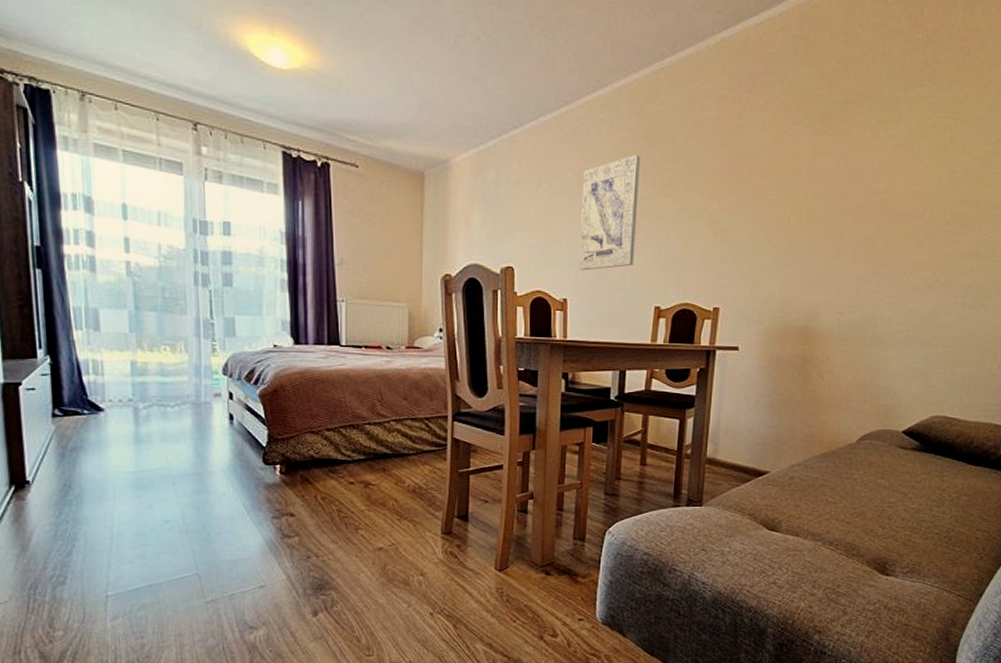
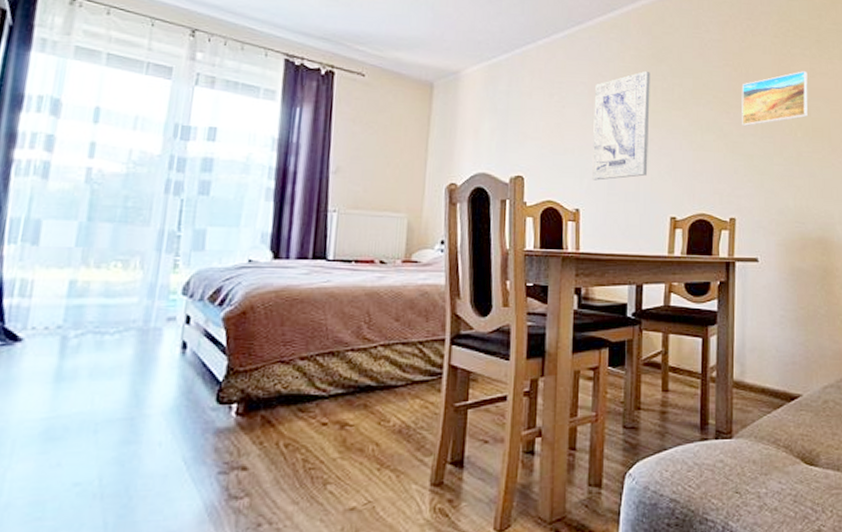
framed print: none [733,150,808,214] -> present [741,71,808,127]

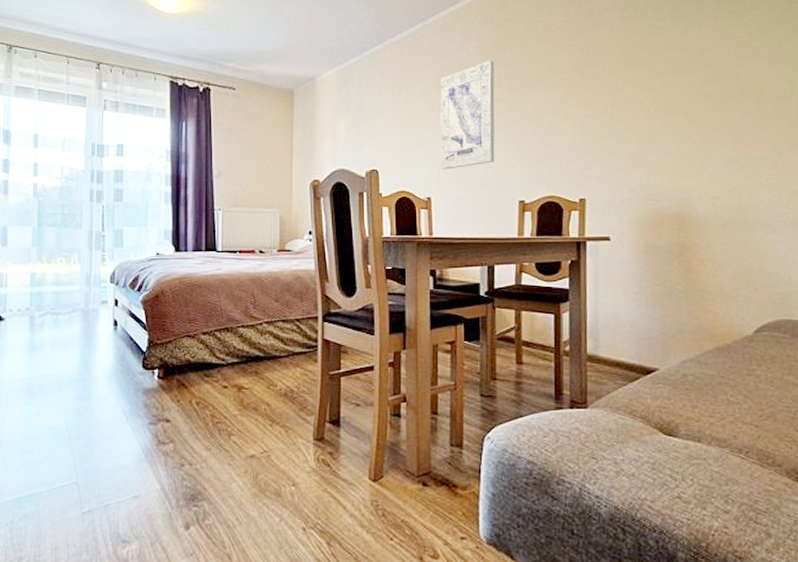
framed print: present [741,71,808,127] -> none [588,44,662,107]

